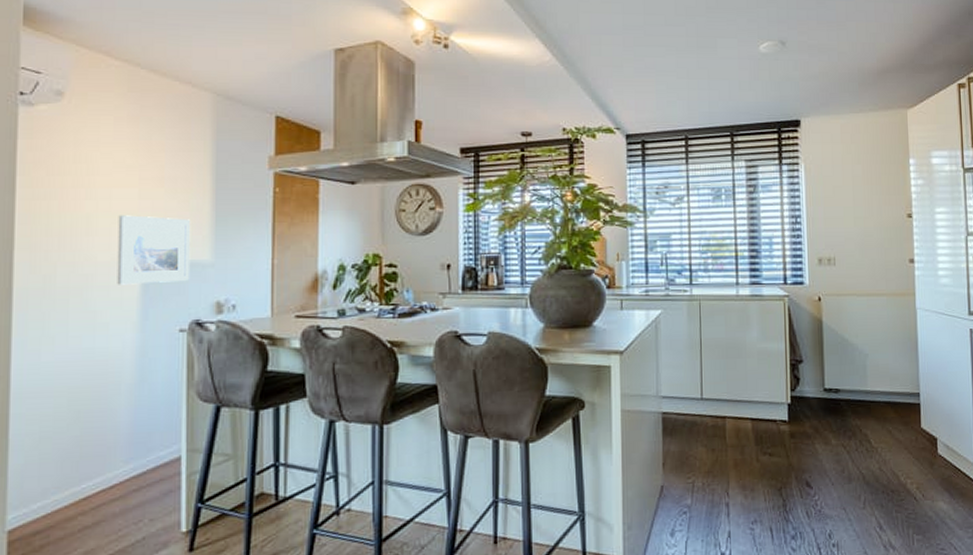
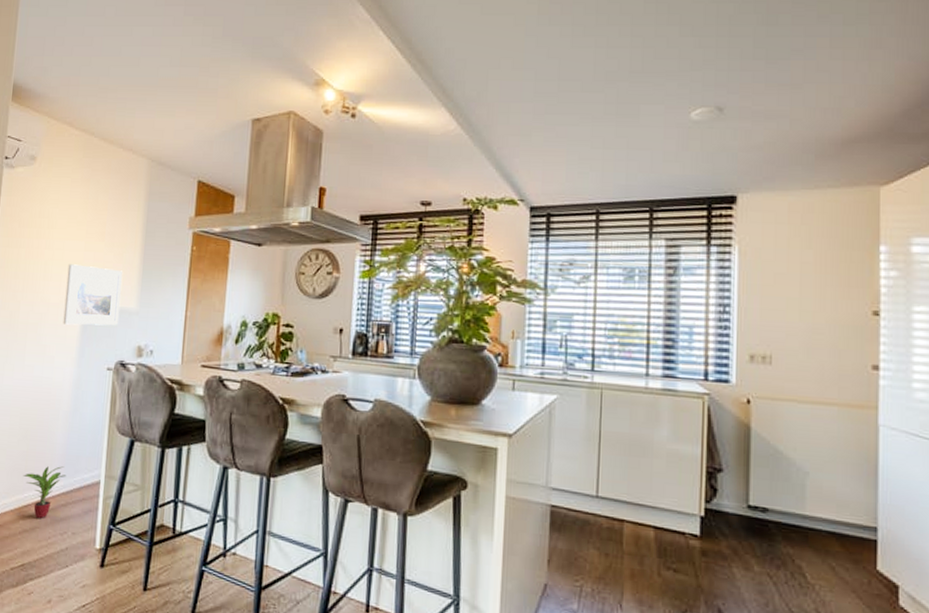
potted plant: none [77,447,137,511] -> present [23,466,67,519]

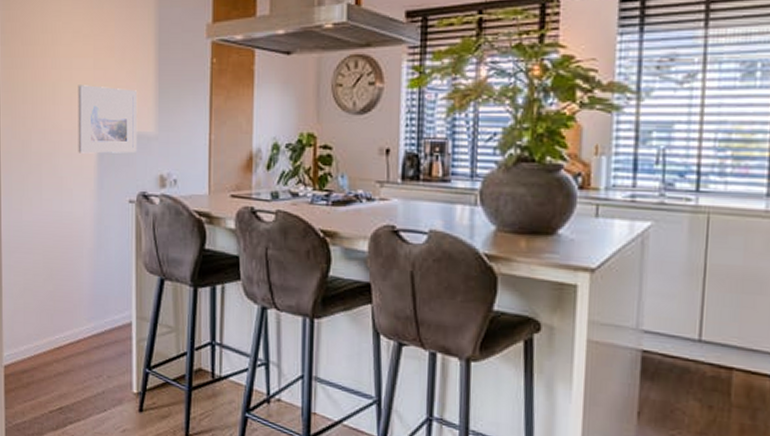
potted plant: present [23,466,67,519] -> none [52,307,97,362]

